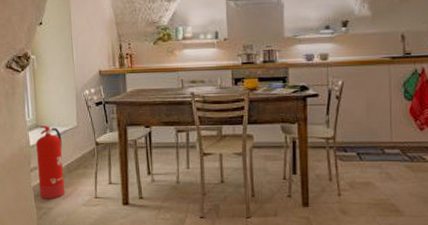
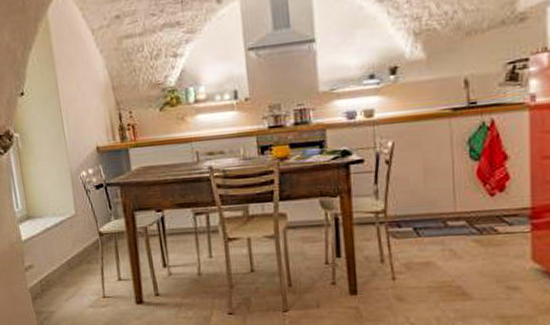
fire extinguisher: present [36,125,65,199] -> none [28,216,68,302]

